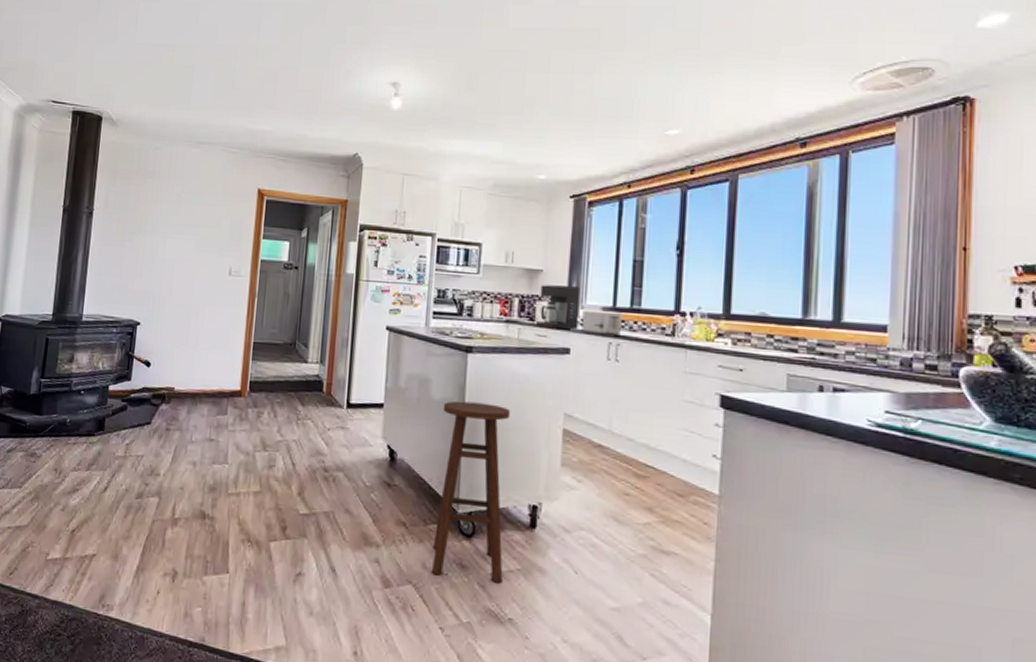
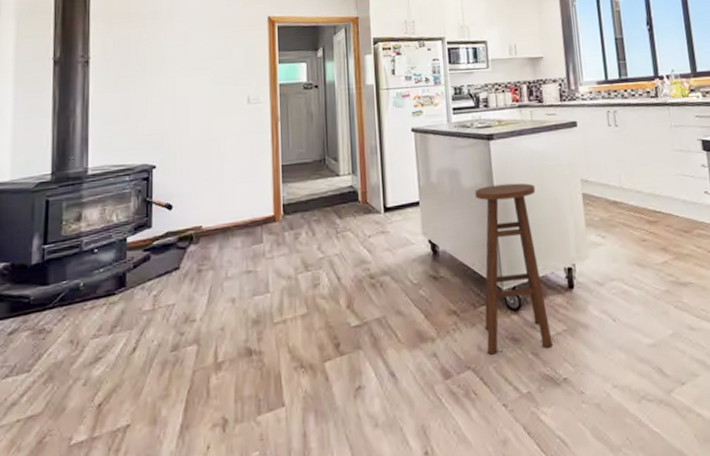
coffee maker: present [535,285,581,330] -> none [543,66,580,108]
toaster: present [581,310,622,337] -> none [581,84,616,107]

